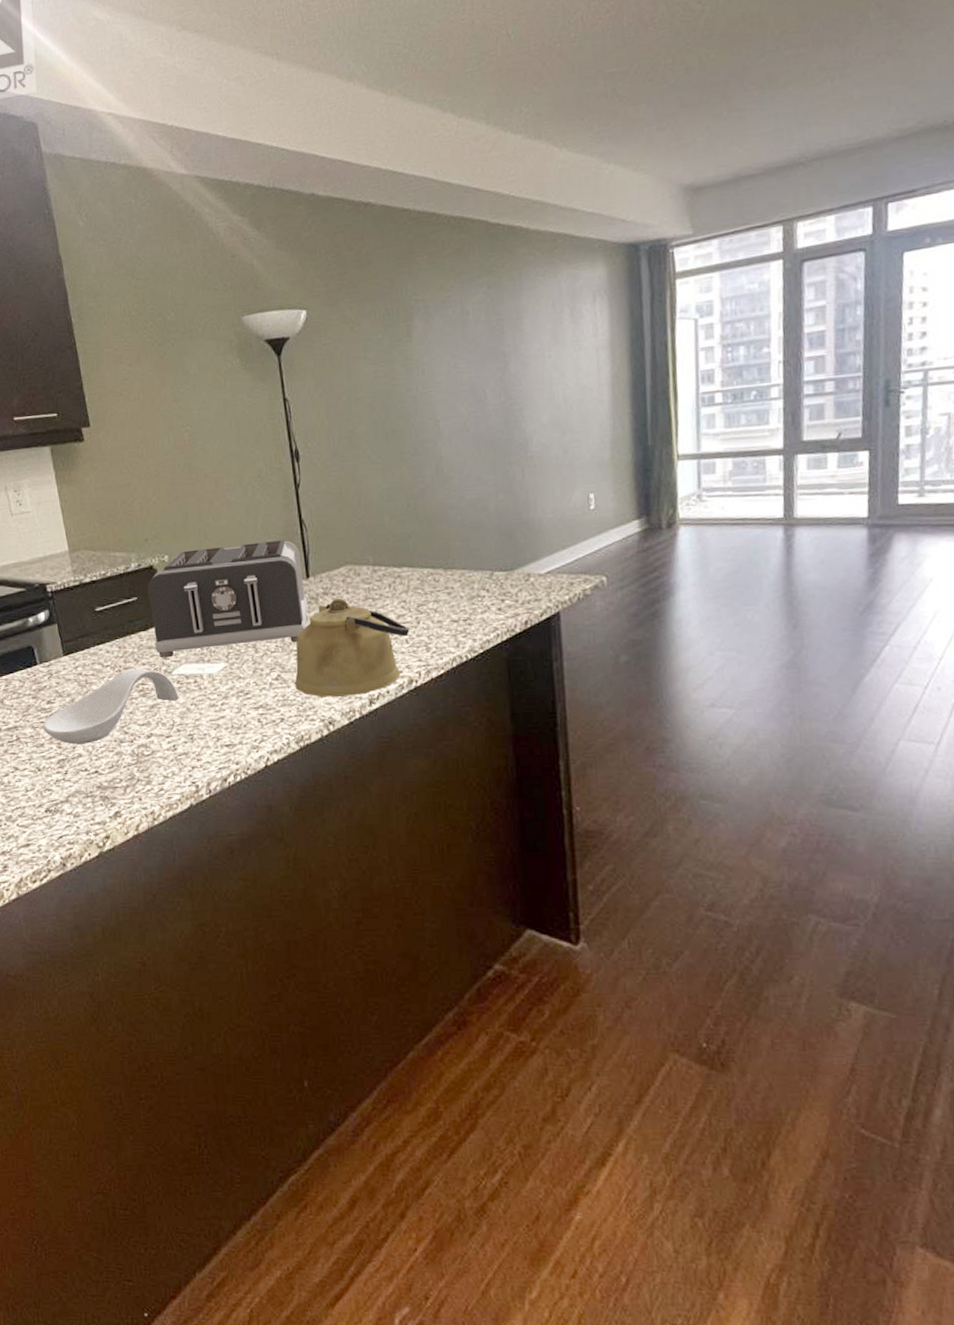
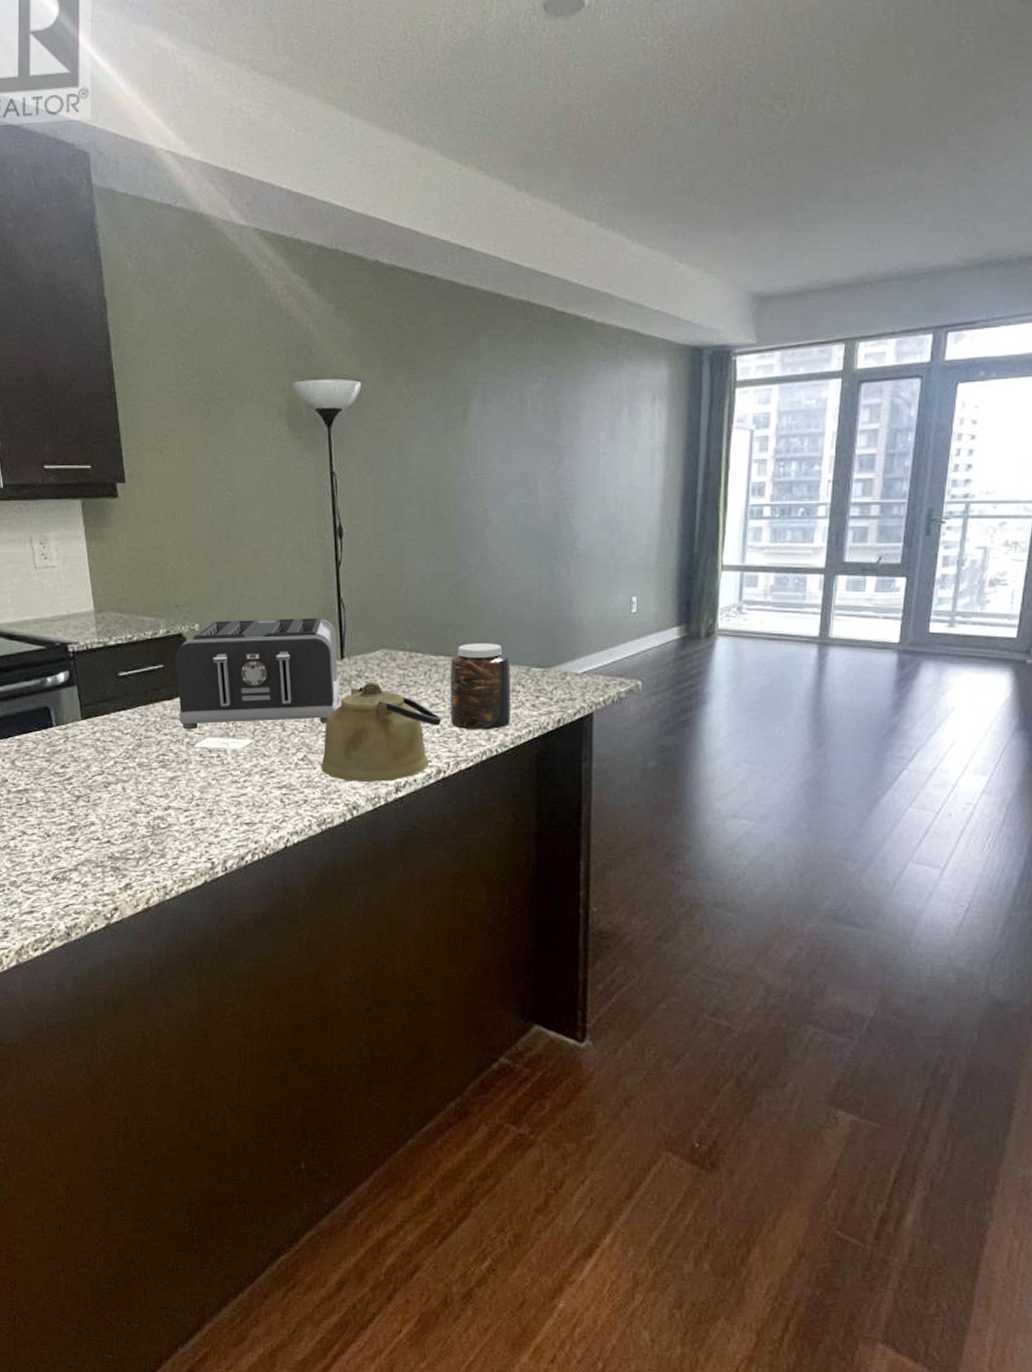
spoon rest: present [43,668,179,745] -> none [55,738,200,812]
jar: none [413,551,478,638] -> present [450,643,511,730]

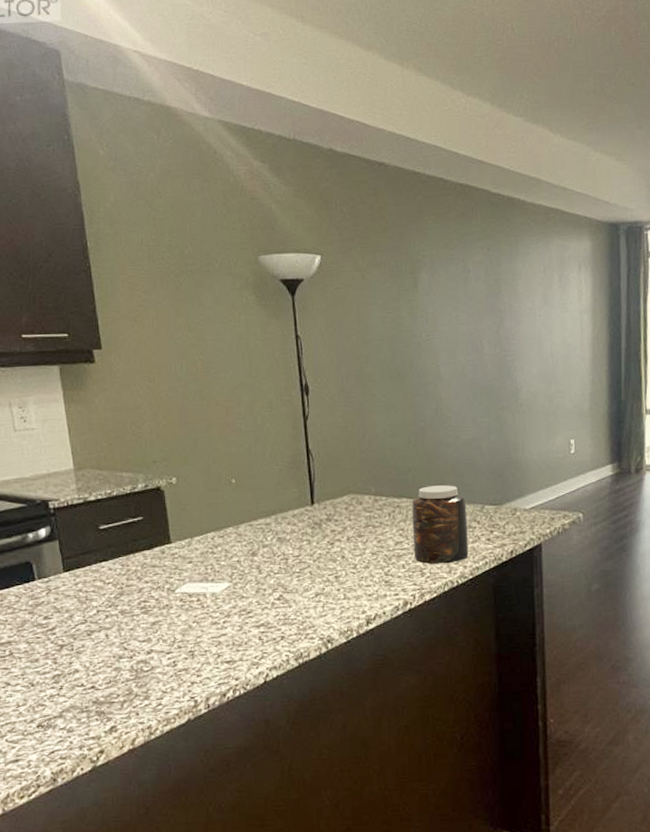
toaster: present [175,618,340,730] -> none [153,468,312,577]
kettle: present [321,681,442,782] -> none [296,524,406,617]

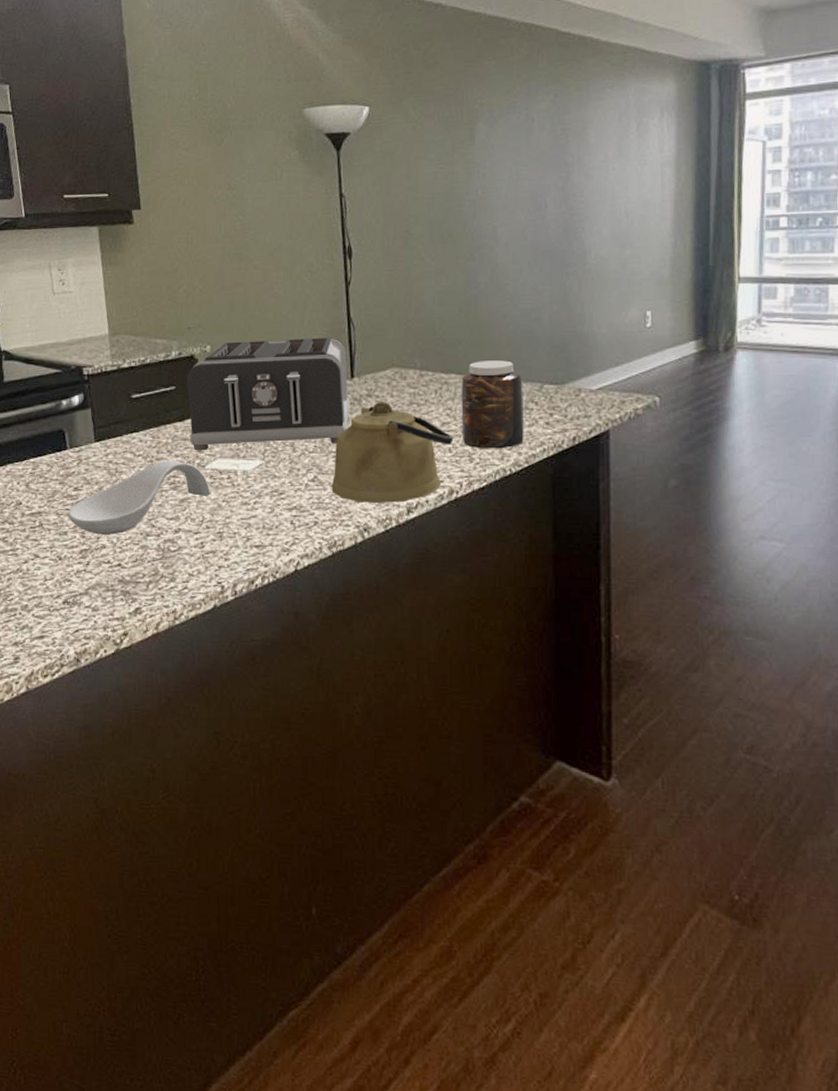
spoon rest: none [39,586,181,660] -> present [68,460,210,535]
toaster: none [153,468,312,577] -> present [186,338,350,451]
kettle: none [296,524,406,617] -> present [331,401,454,503]

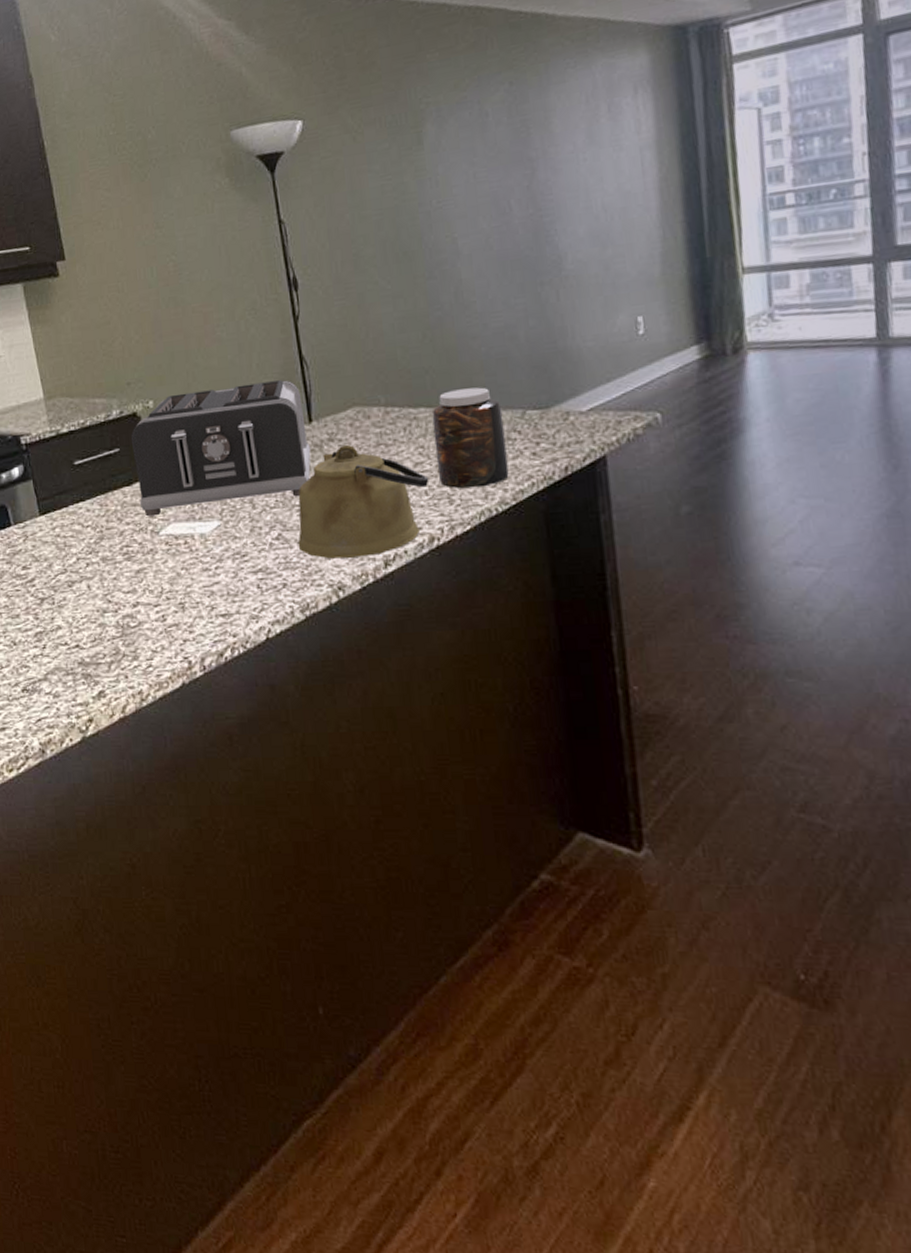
spoon rest: present [68,460,210,535] -> none [18,528,167,615]

